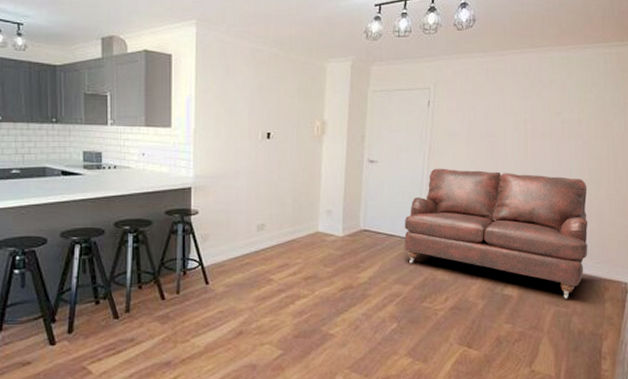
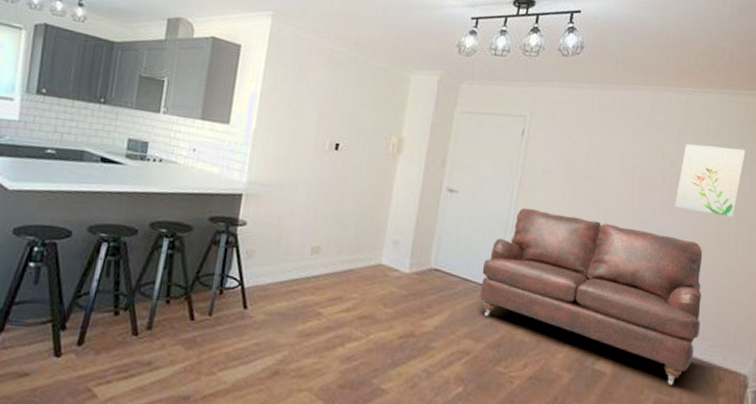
wall art: none [561,94,619,154] -> present [674,144,746,218]

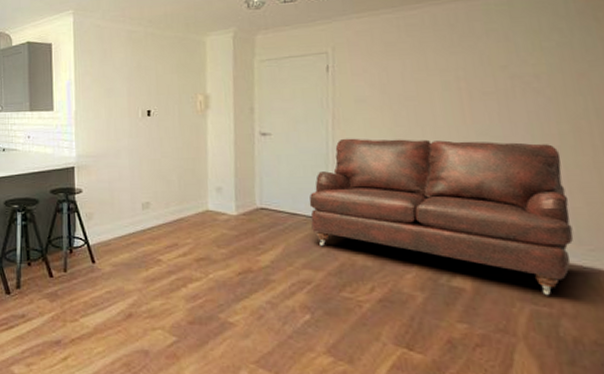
wall art: present [674,144,746,218] -> none [514,38,595,113]

